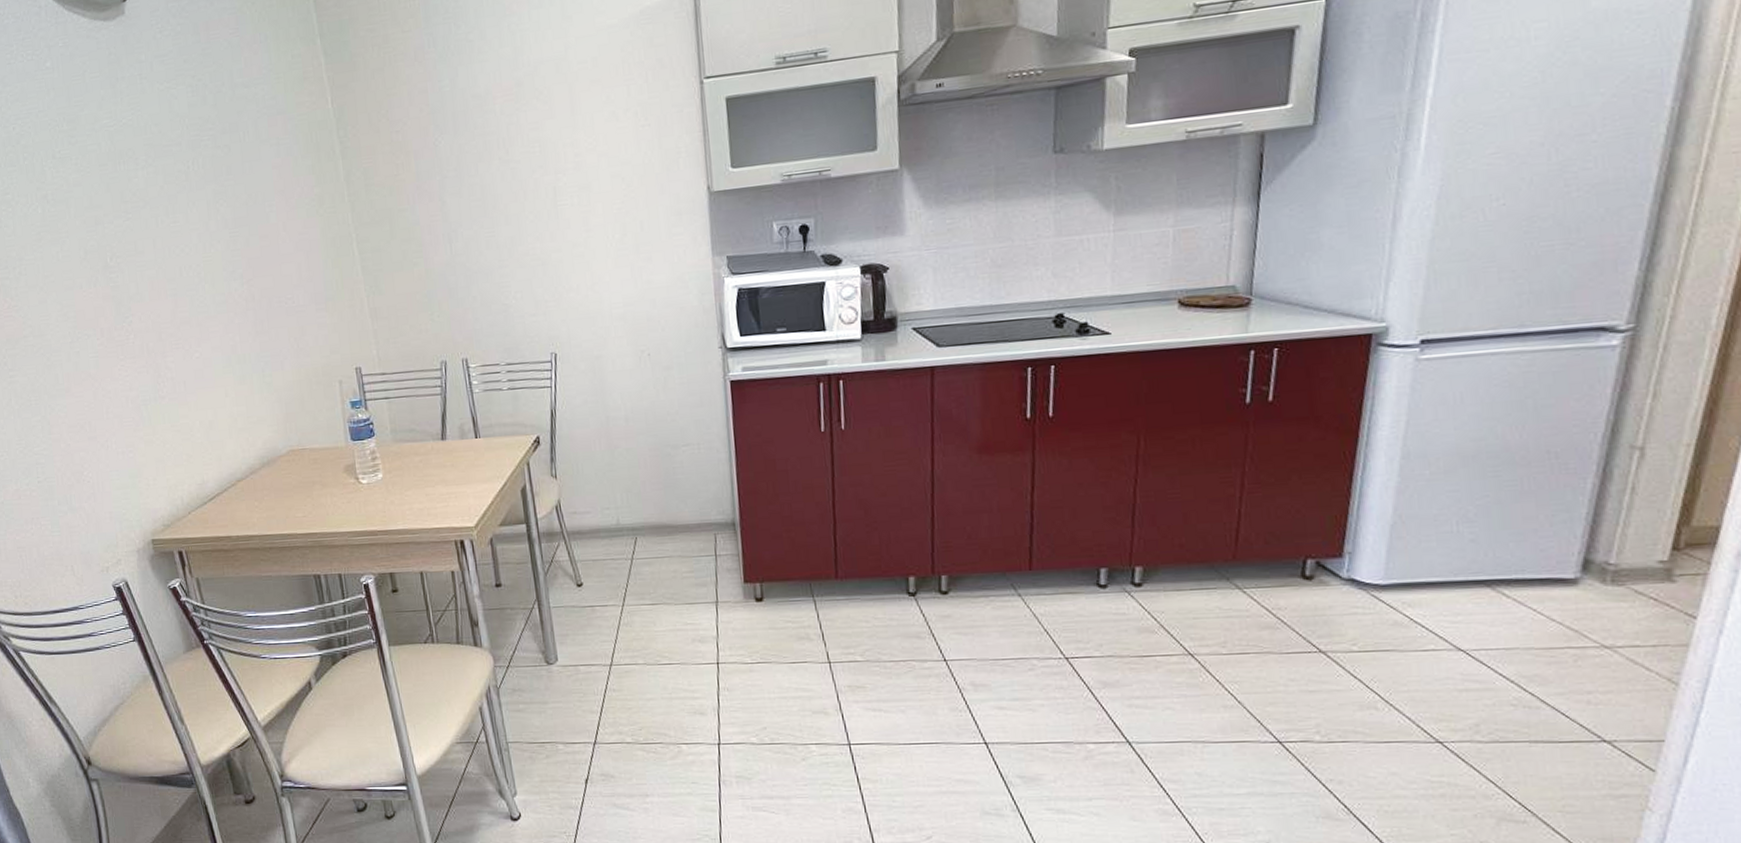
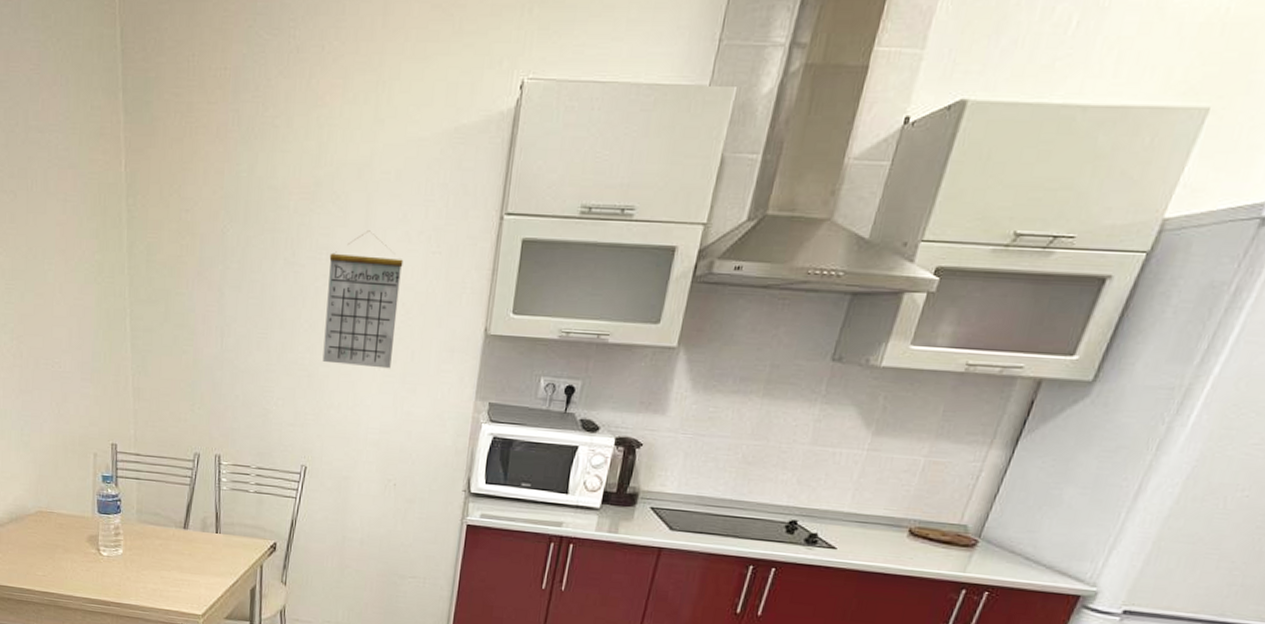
calendar: none [542,117,622,248] -> present [322,230,403,369]

